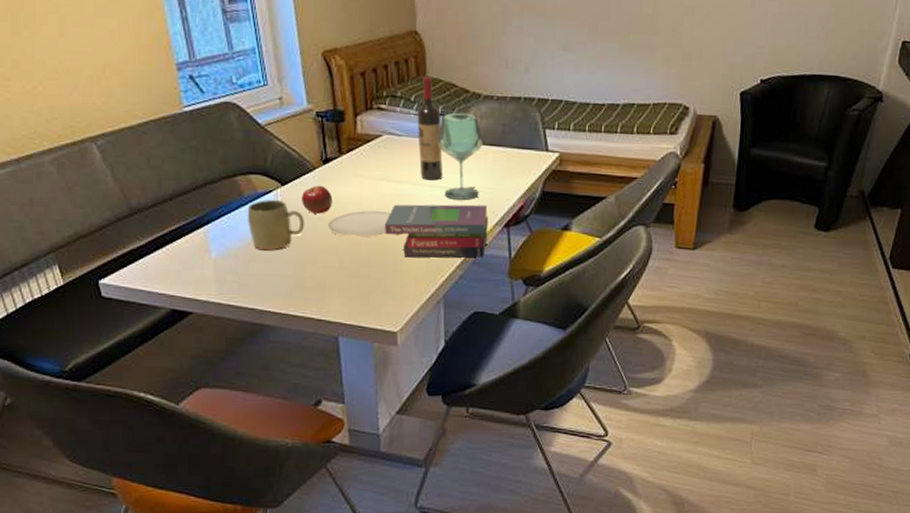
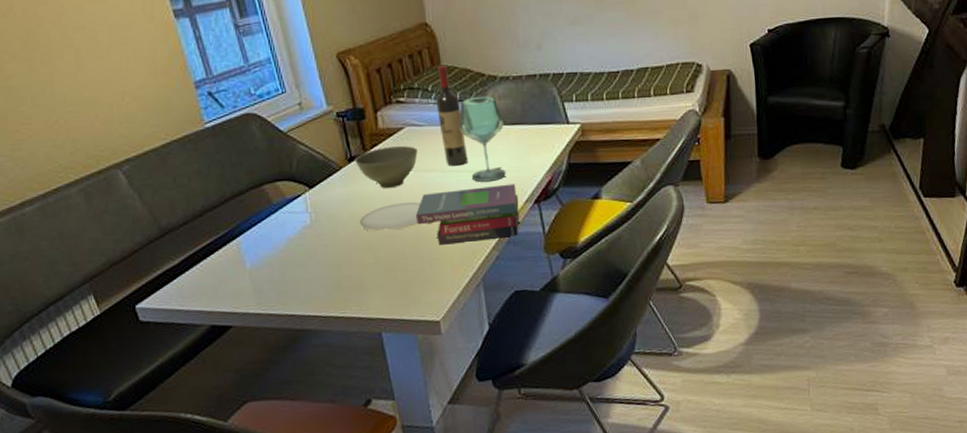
mug: present [247,200,304,251] -> none [277,204,336,255]
fruit: present [301,185,333,214] -> none [330,183,362,213]
bowl: none [330,153,393,195] -> present [355,146,418,188]

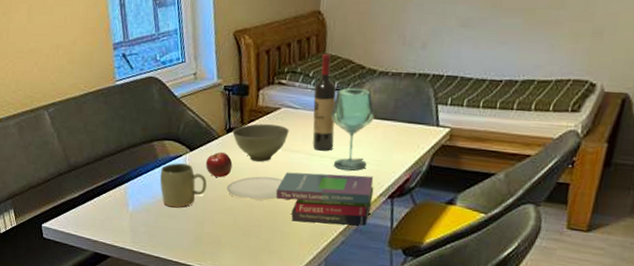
mug: none [277,204,336,255] -> present [159,163,207,208]
fruit: none [330,183,362,213] -> present [205,151,233,178]

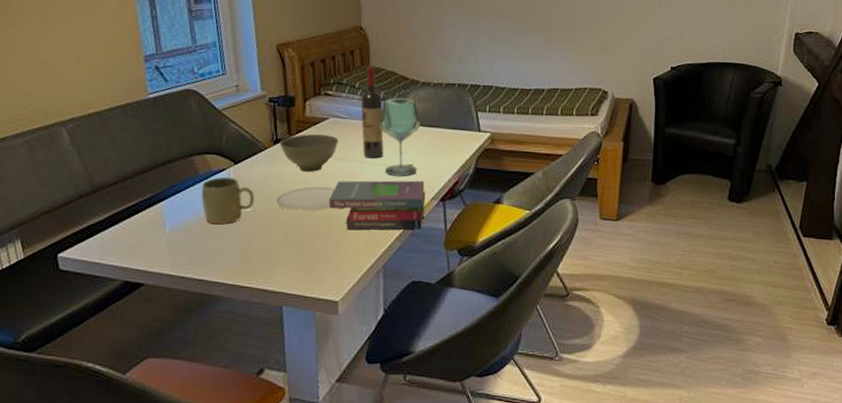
fruit: present [205,151,233,178] -> none [252,163,281,190]

